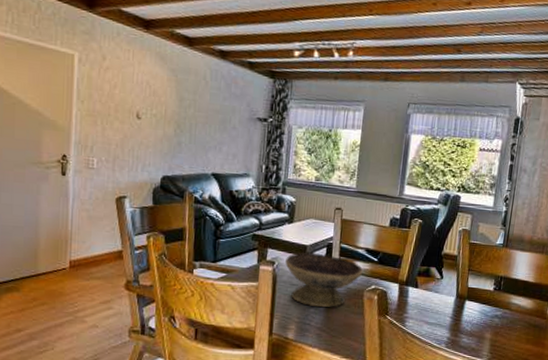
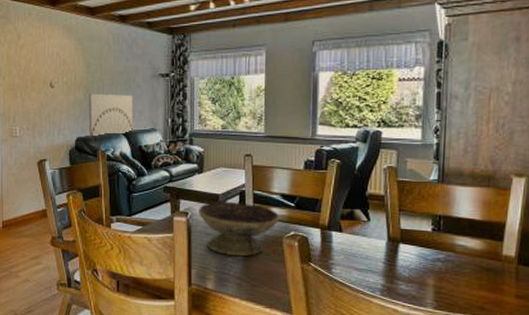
wall art: none [177,130,227,176] -> present [88,93,132,137]

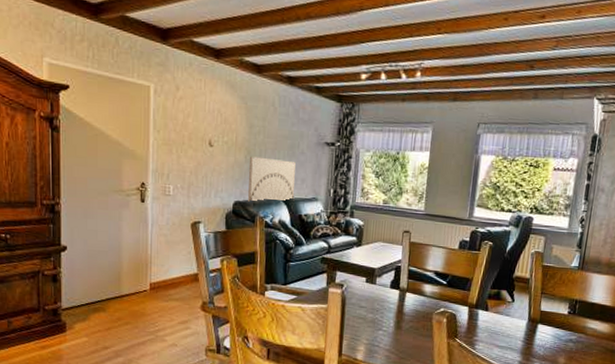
decorative bowl: present [199,201,280,257] -> none [354,275,432,330]

